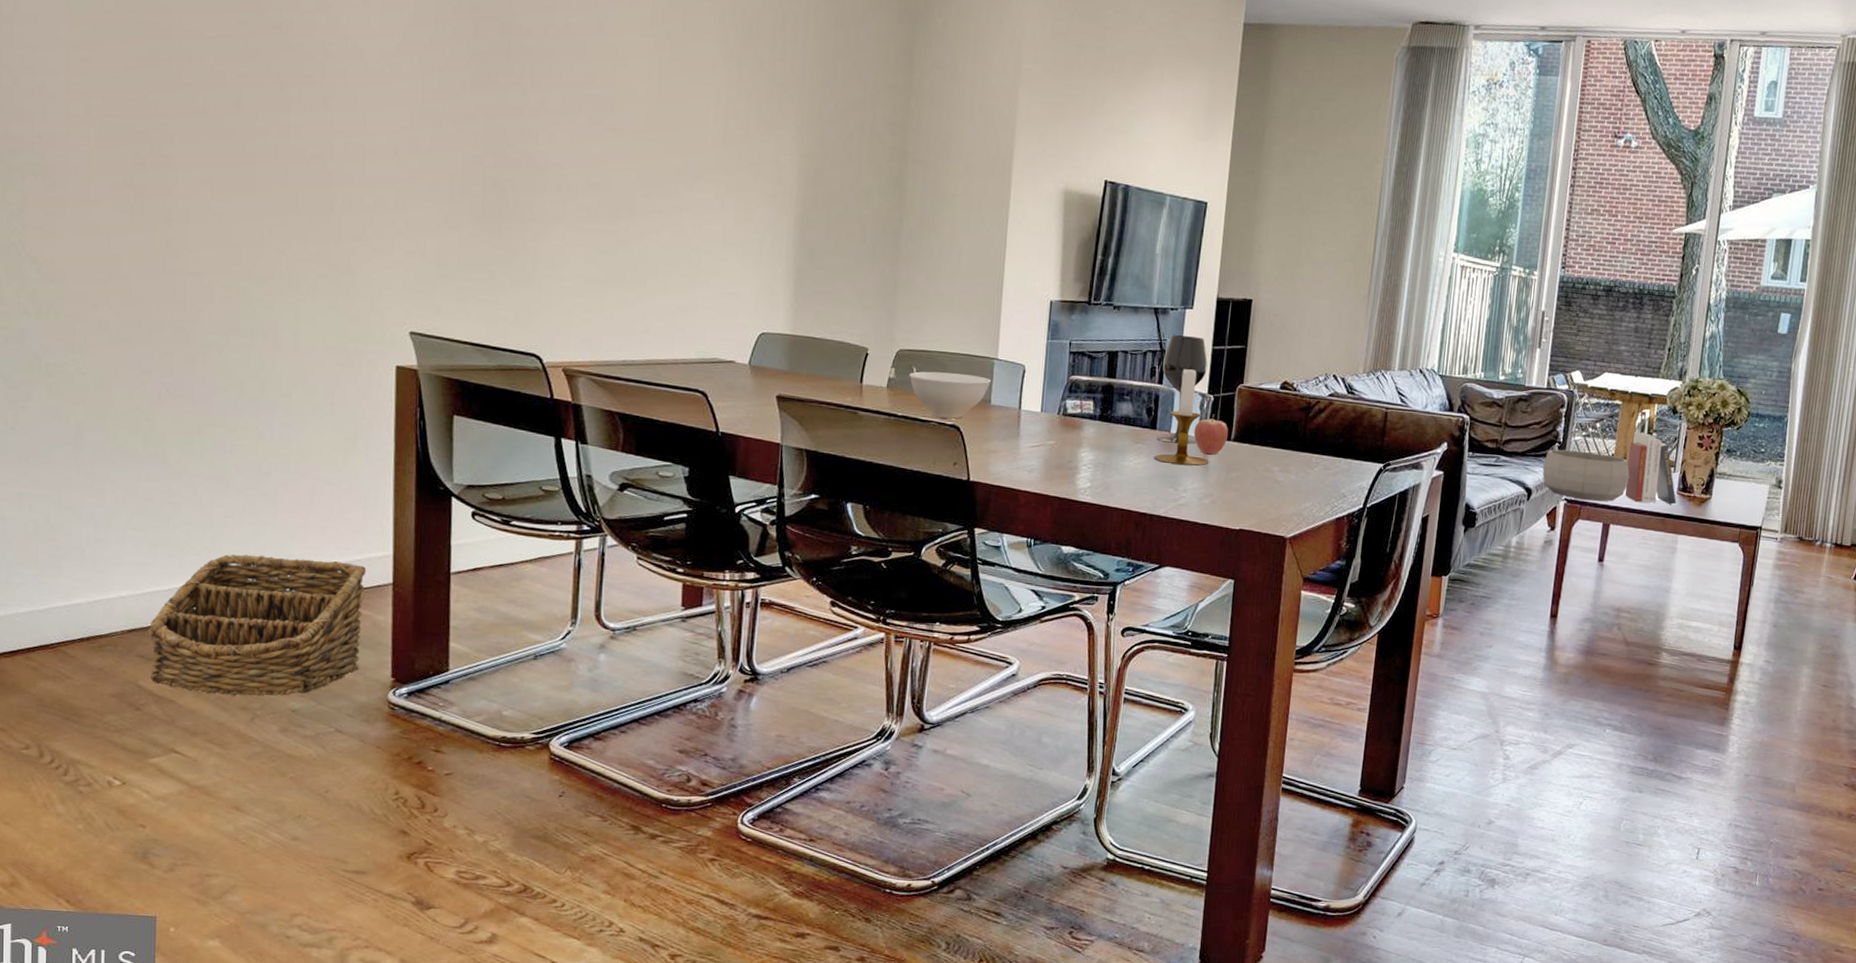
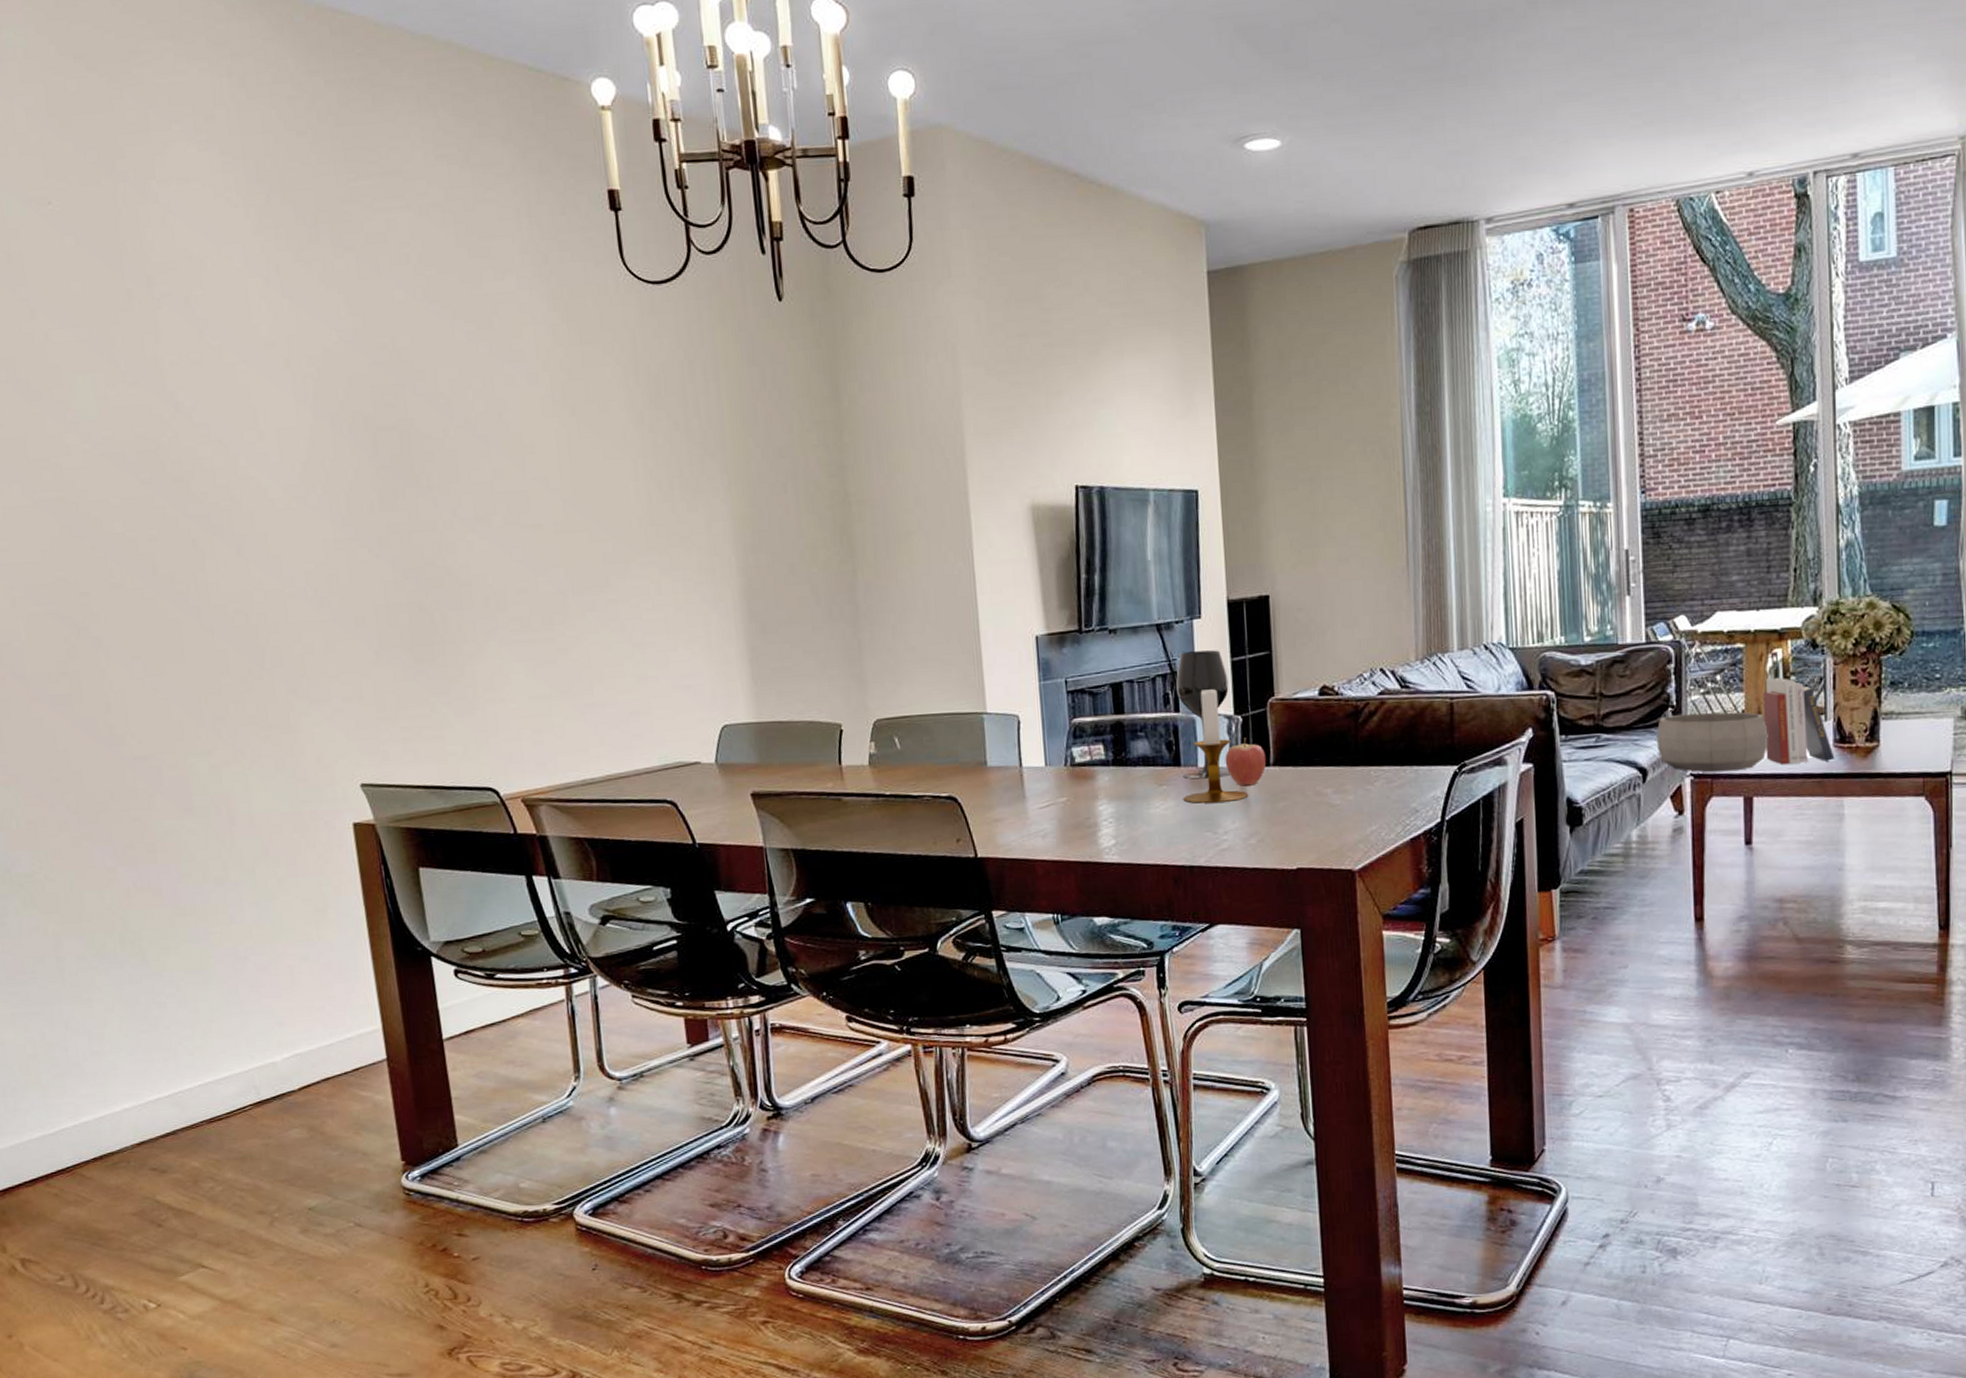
basket: present [148,554,367,697] -> none [156,1042,368,1201]
bowl: present [909,371,992,419] -> none [891,735,984,791]

